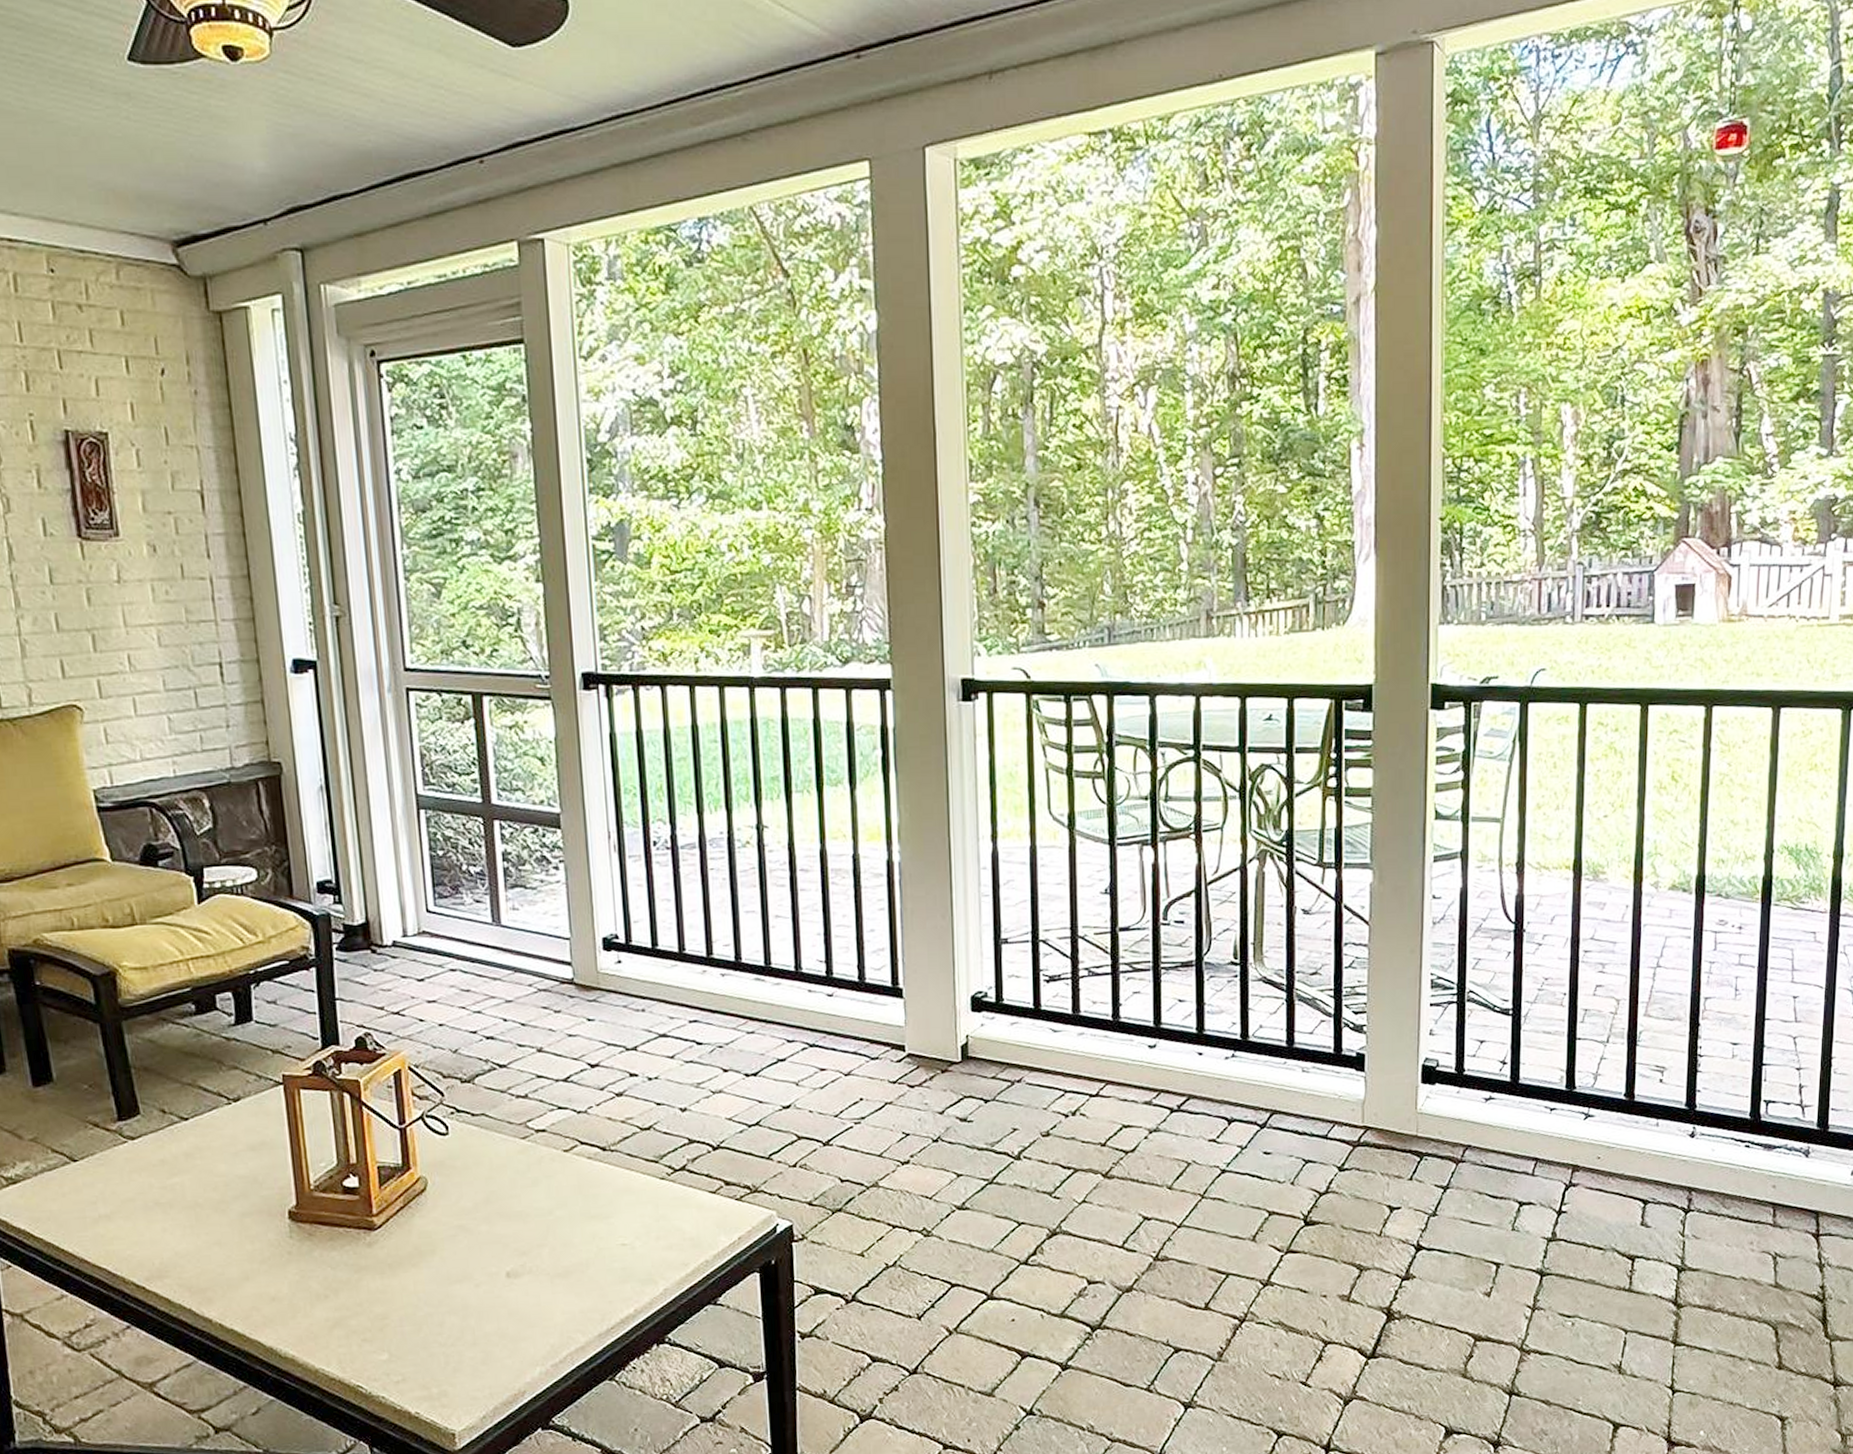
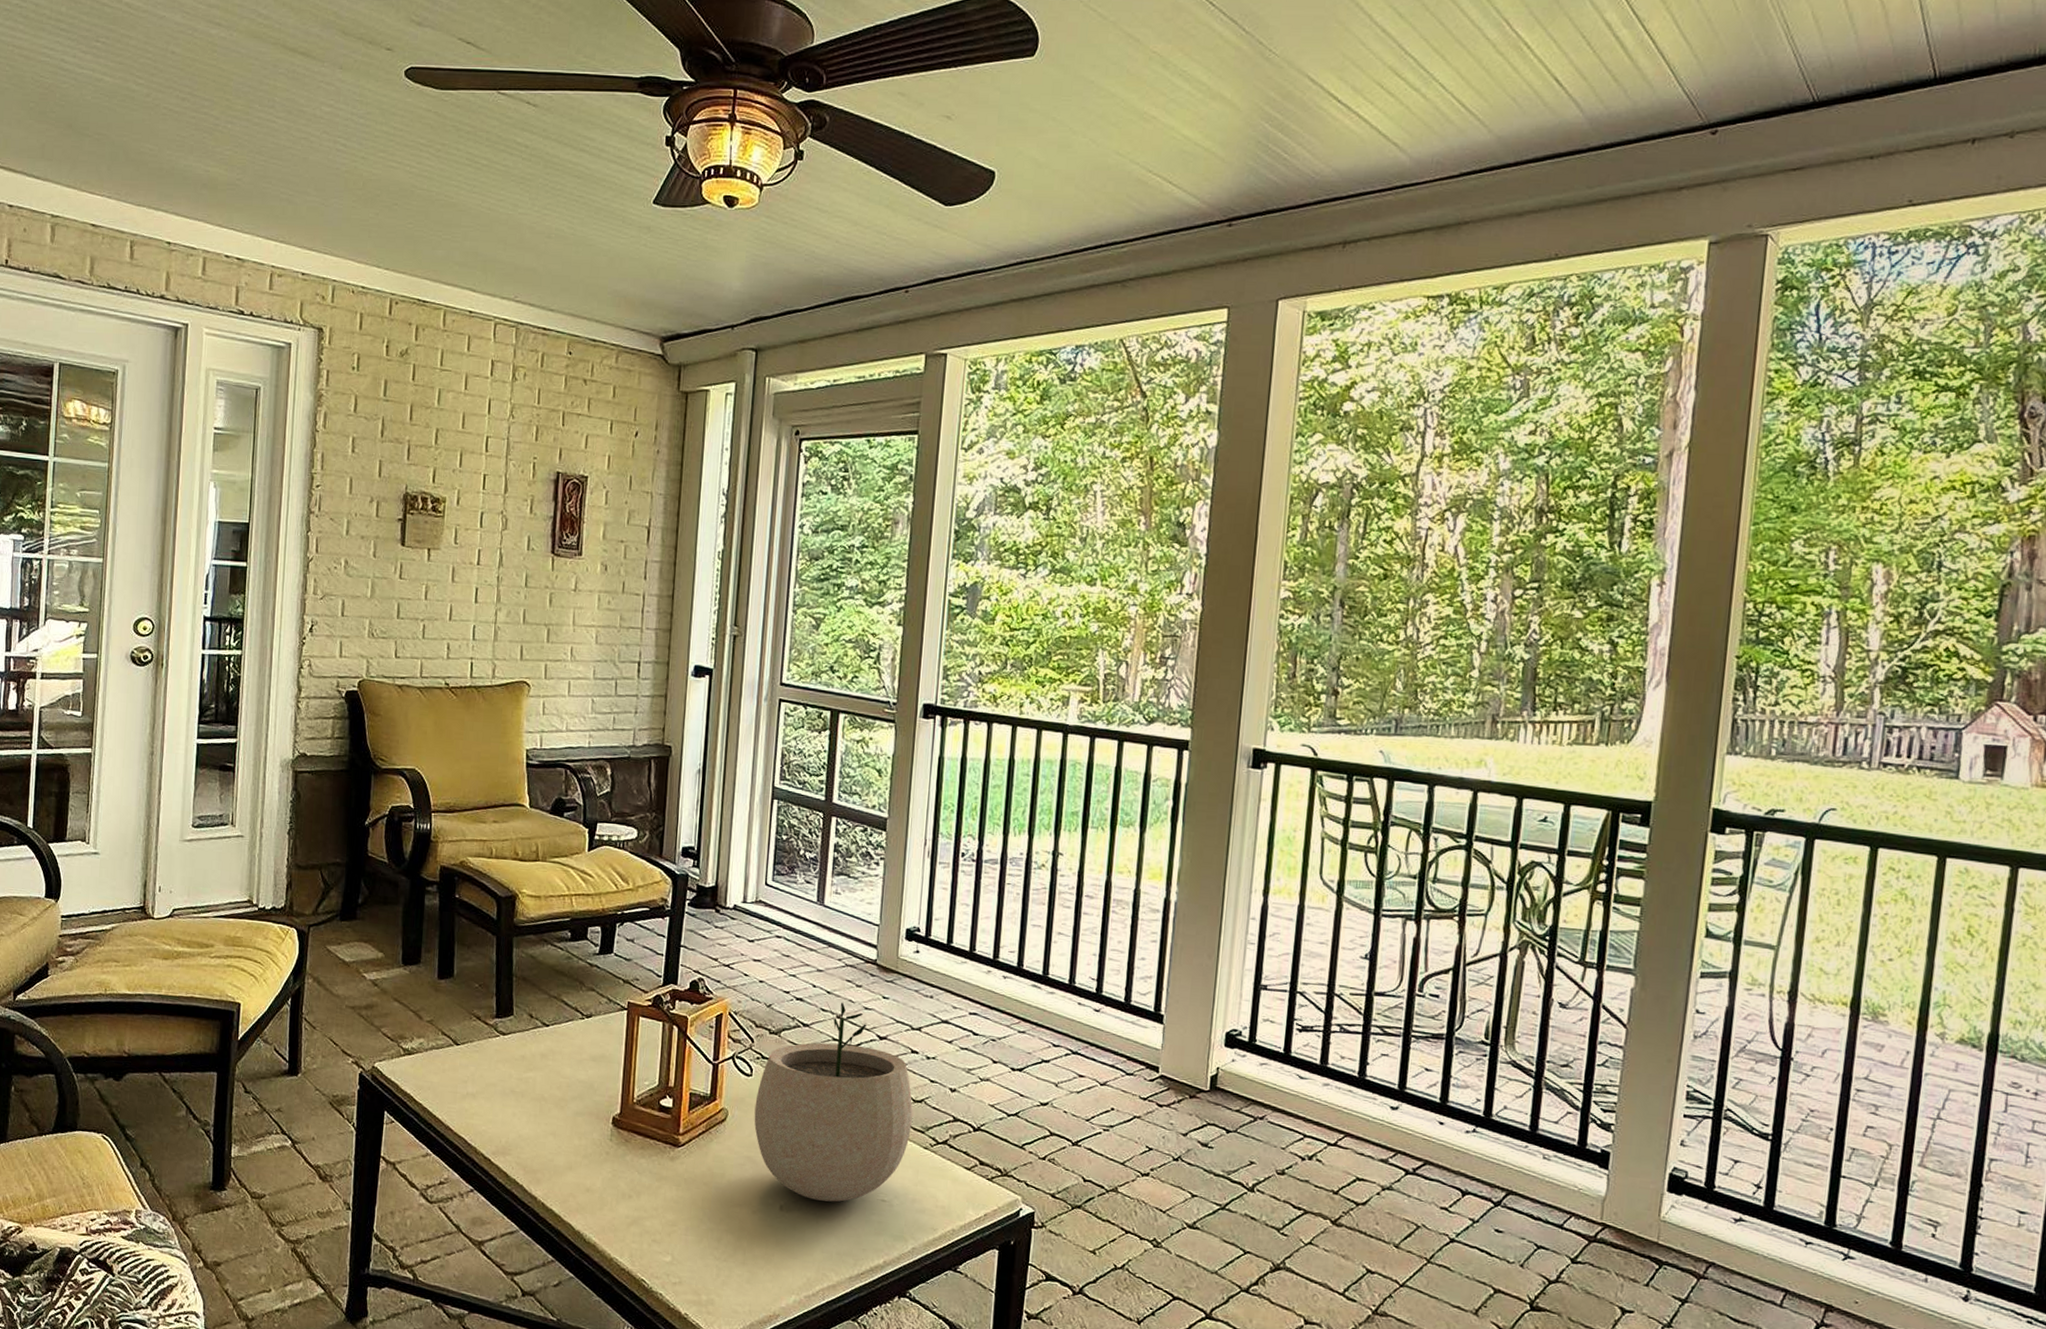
plant pot: none [457,1032,643,1259] -> present [754,1001,913,1202]

